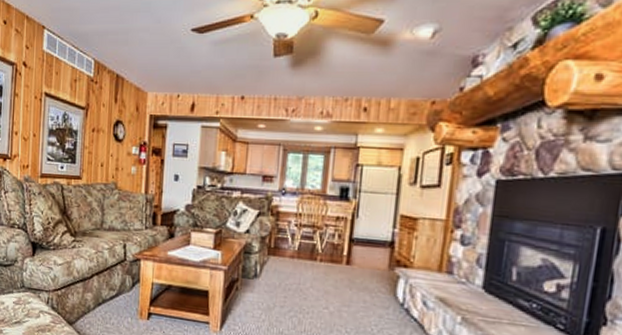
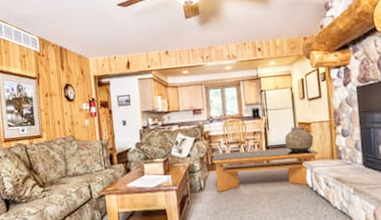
coffee table: none [275,235,422,300] -> present [212,148,319,192]
ceramic pot: none [376,219,418,255] -> present [285,126,314,152]

